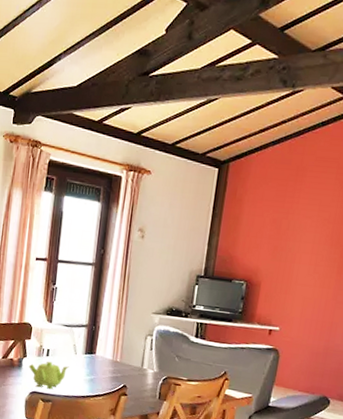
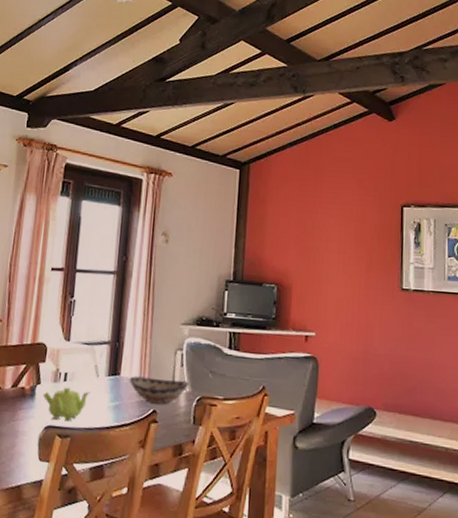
decorative bowl: none [103,355,157,381] -> present [129,376,189,405]

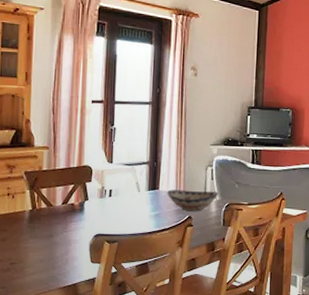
teapot: present [42,387,91,422] -> none [90,201,133,230]

